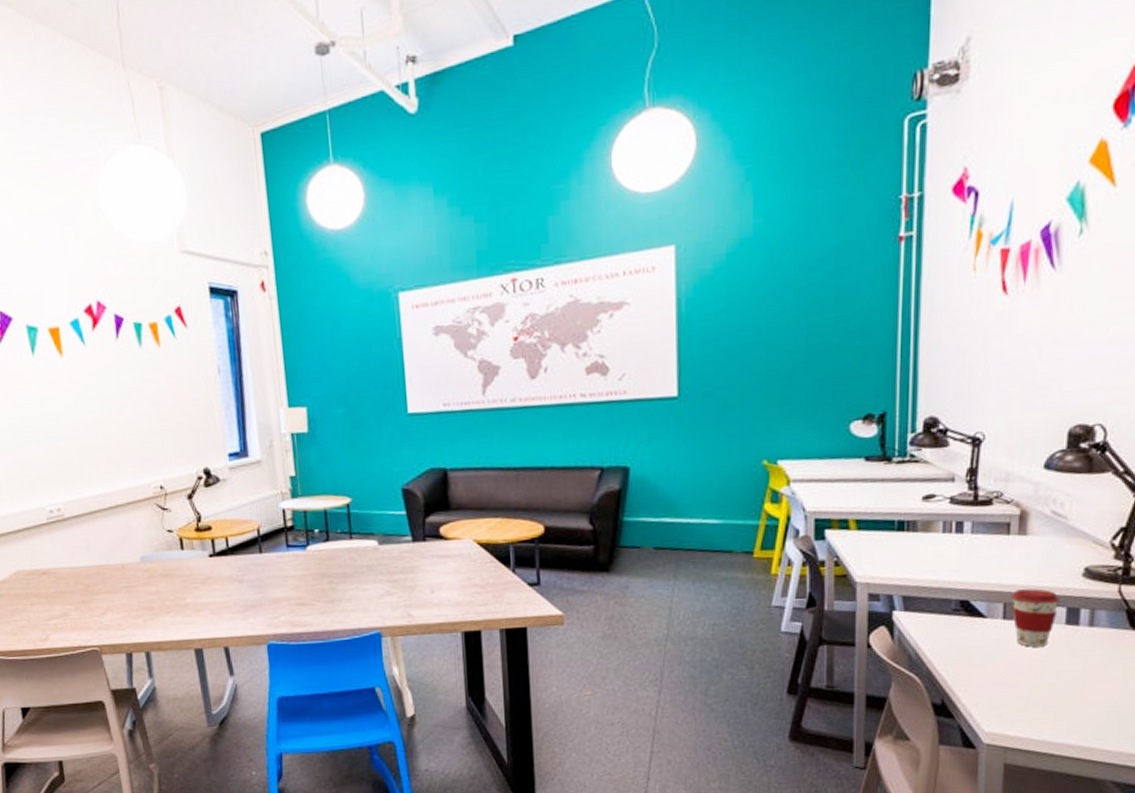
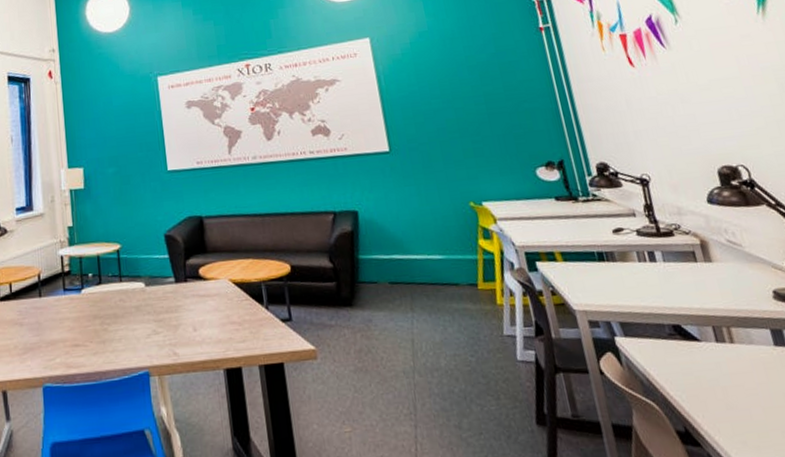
coffee cup: present [1011,588,1060,648] -> none [716,311,765,370]

